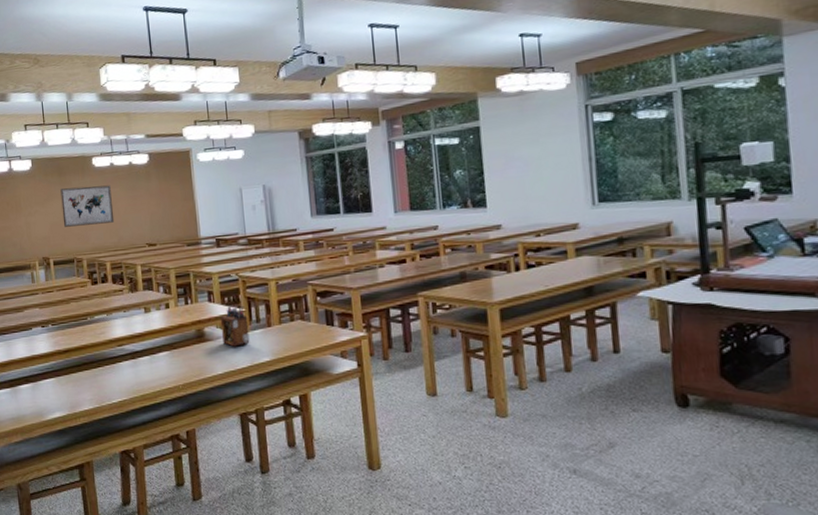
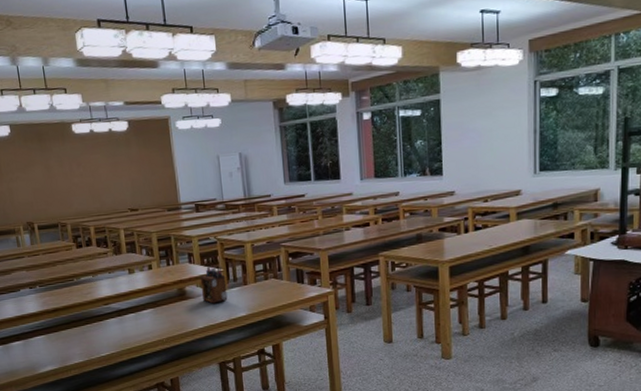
wall art: present [60,185,115,227] -> none [41,151,97,193]

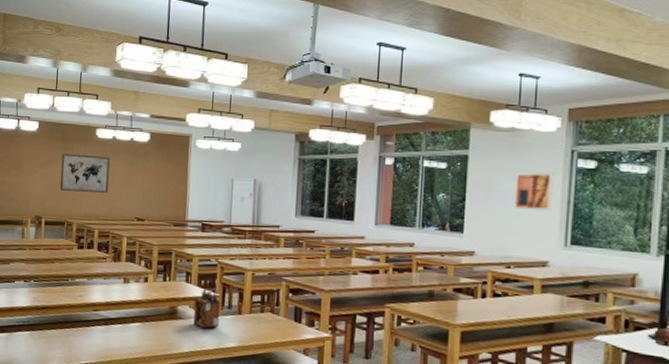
wall art: none [41,151,97,193] -> present [60,154,110,193]
wall art: none [485,105,521,145] -> present [514,172,554,211]

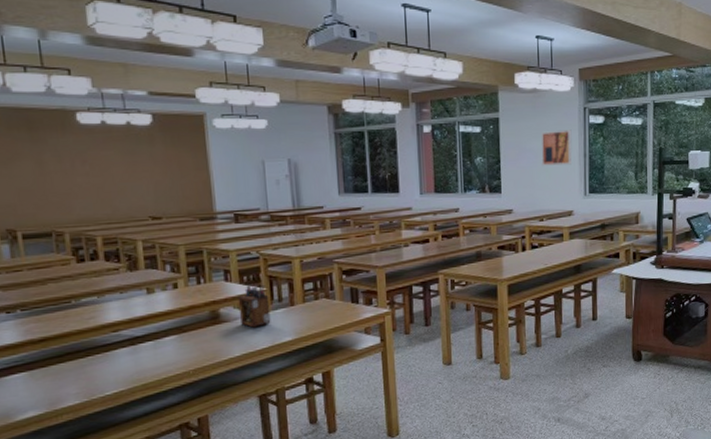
wall art: present [60,154,110,193] -> none [31,146,108,194]

